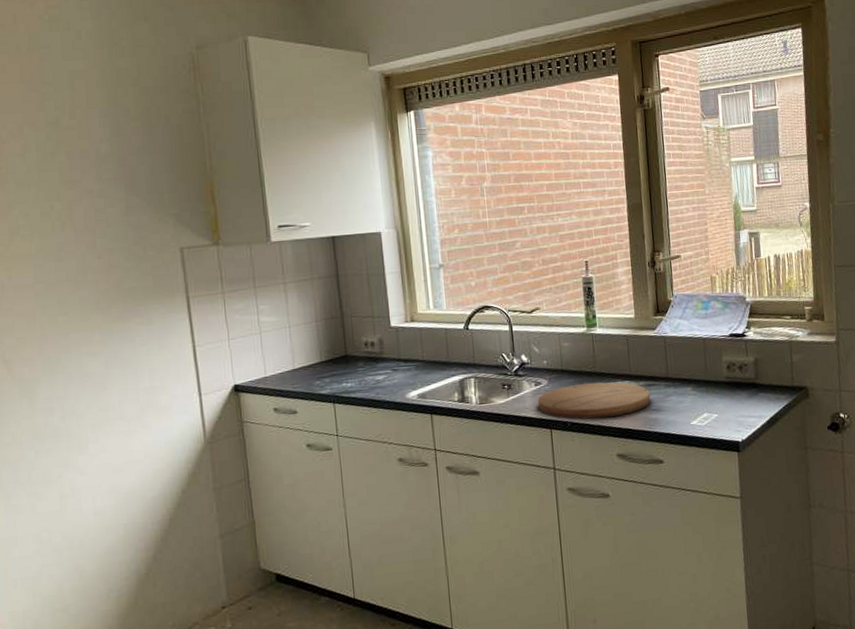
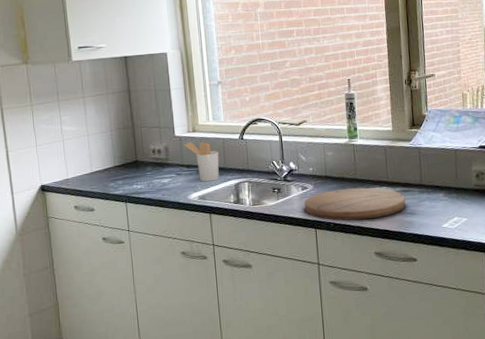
utensil holder: none [401,332,442,379] -> present [184,141,220,182]

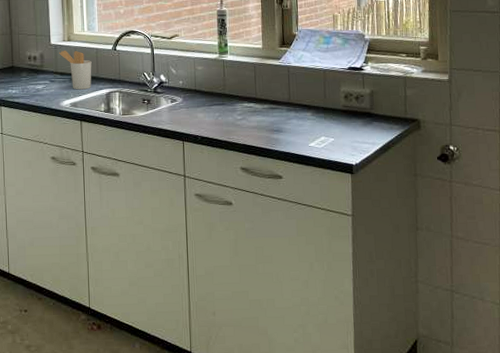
cutting board: present [304,187,406,221] -> none [172,103,274,135]

